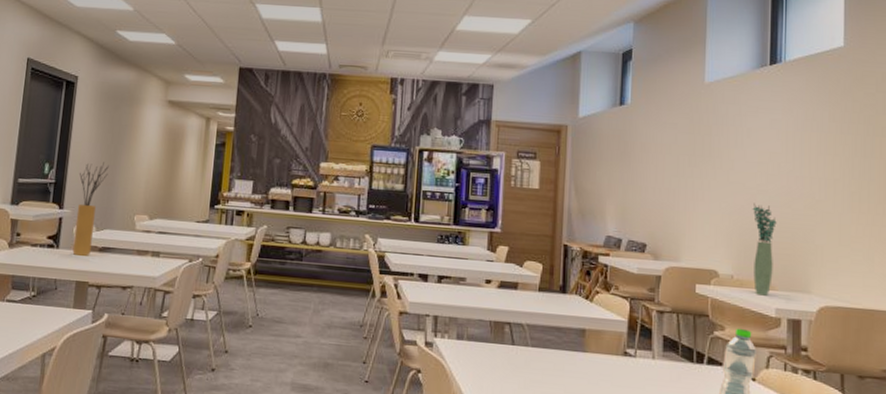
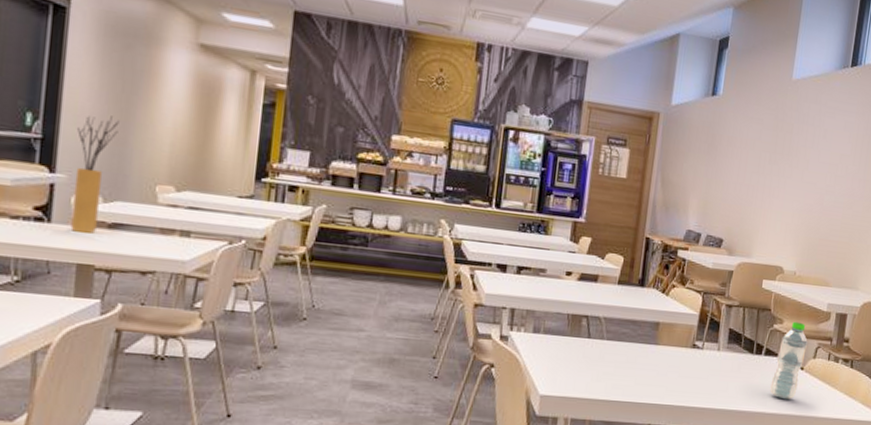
vase: present [752,203,777,296] -> none [812,203,838,292]

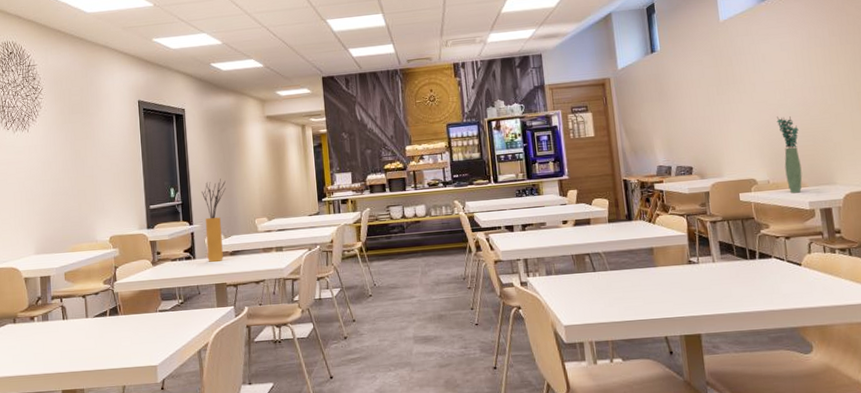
water bottle: present [770,321,808,400] -> none [772,223,800,296]
vase: none [812,203,838,292] -> present [776,116,803,194]

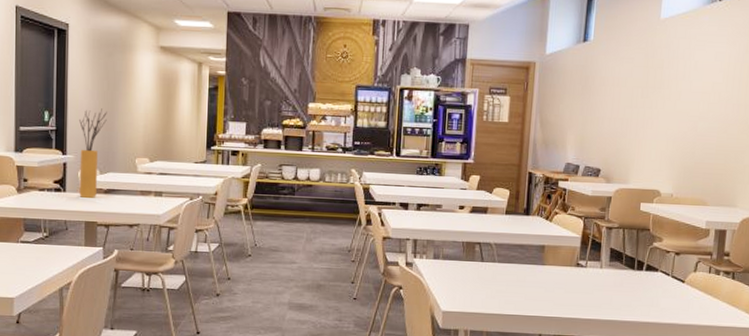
vase: present [776,116,803,194] -> none [689,129,713,211]

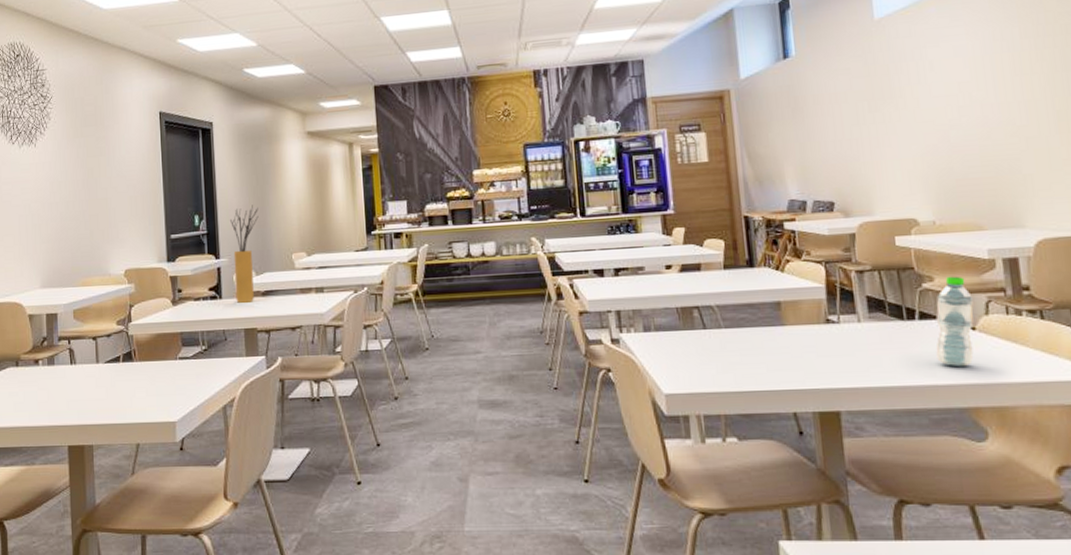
water bottle: none [652,239,688,310] -> present [935,276,974,367]

